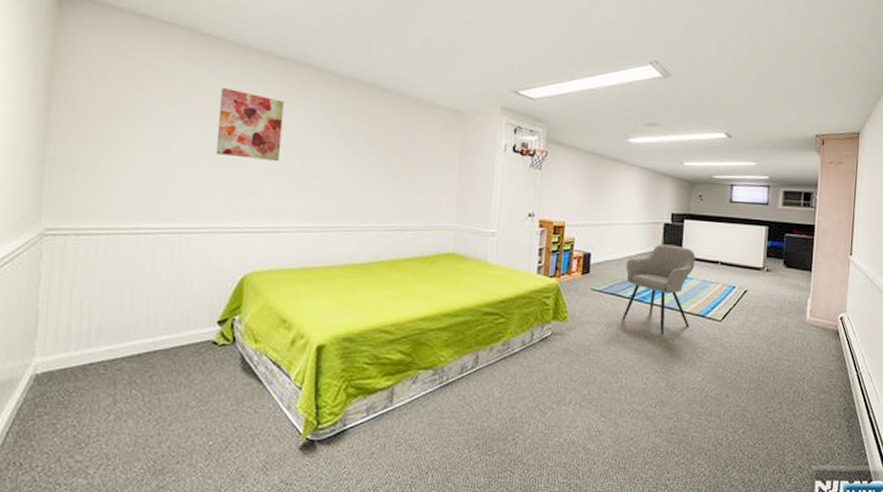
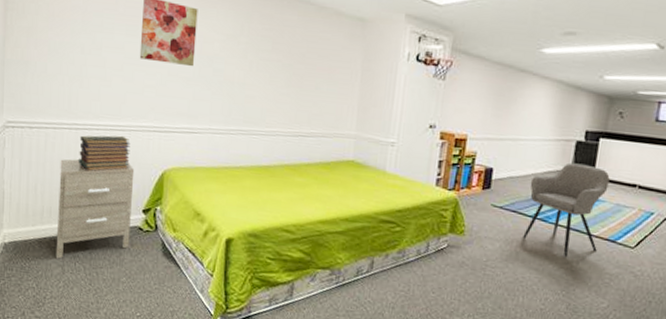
nightstand: none [105,267,208,387] -> present [55,159,135,259]
book stack: none [138,239,204,282] -> present [79,135,131,172]

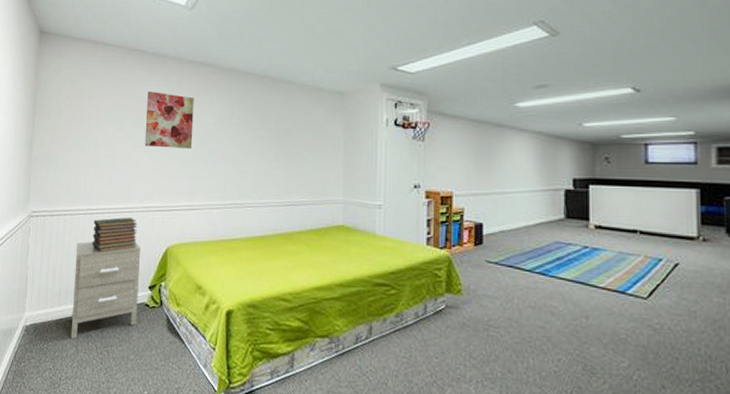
armchair: present [522,162,610,258] -> none [523,212,607,313]

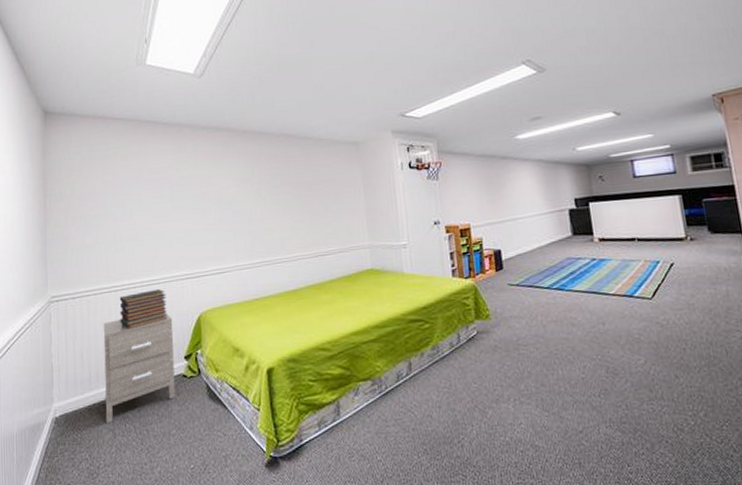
wall art: present [144,90,194,150] -> none [164,160,215,216]

